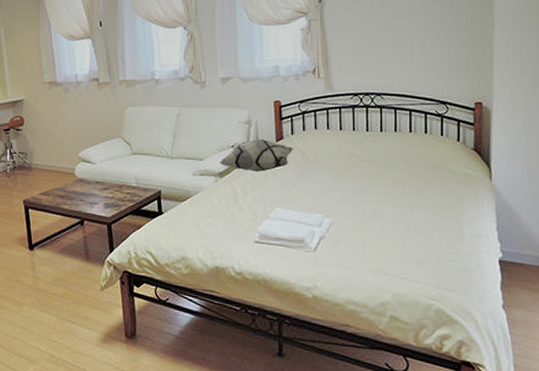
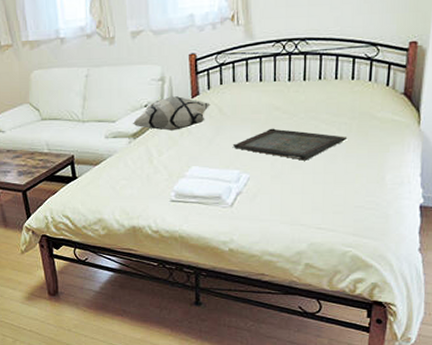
serving tray: none [315,175,425,208] -> present [232,128,348,161]

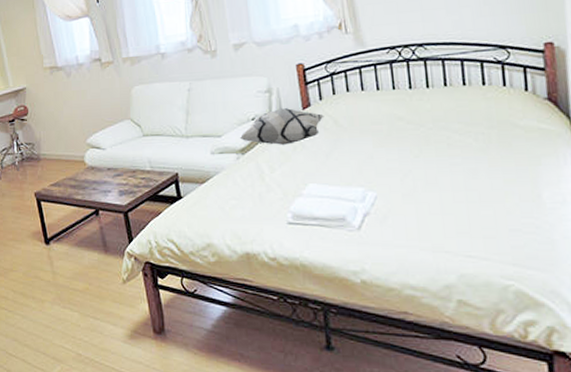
serving tray: present [232,128,348,161] -> none [353,140,488,176]

